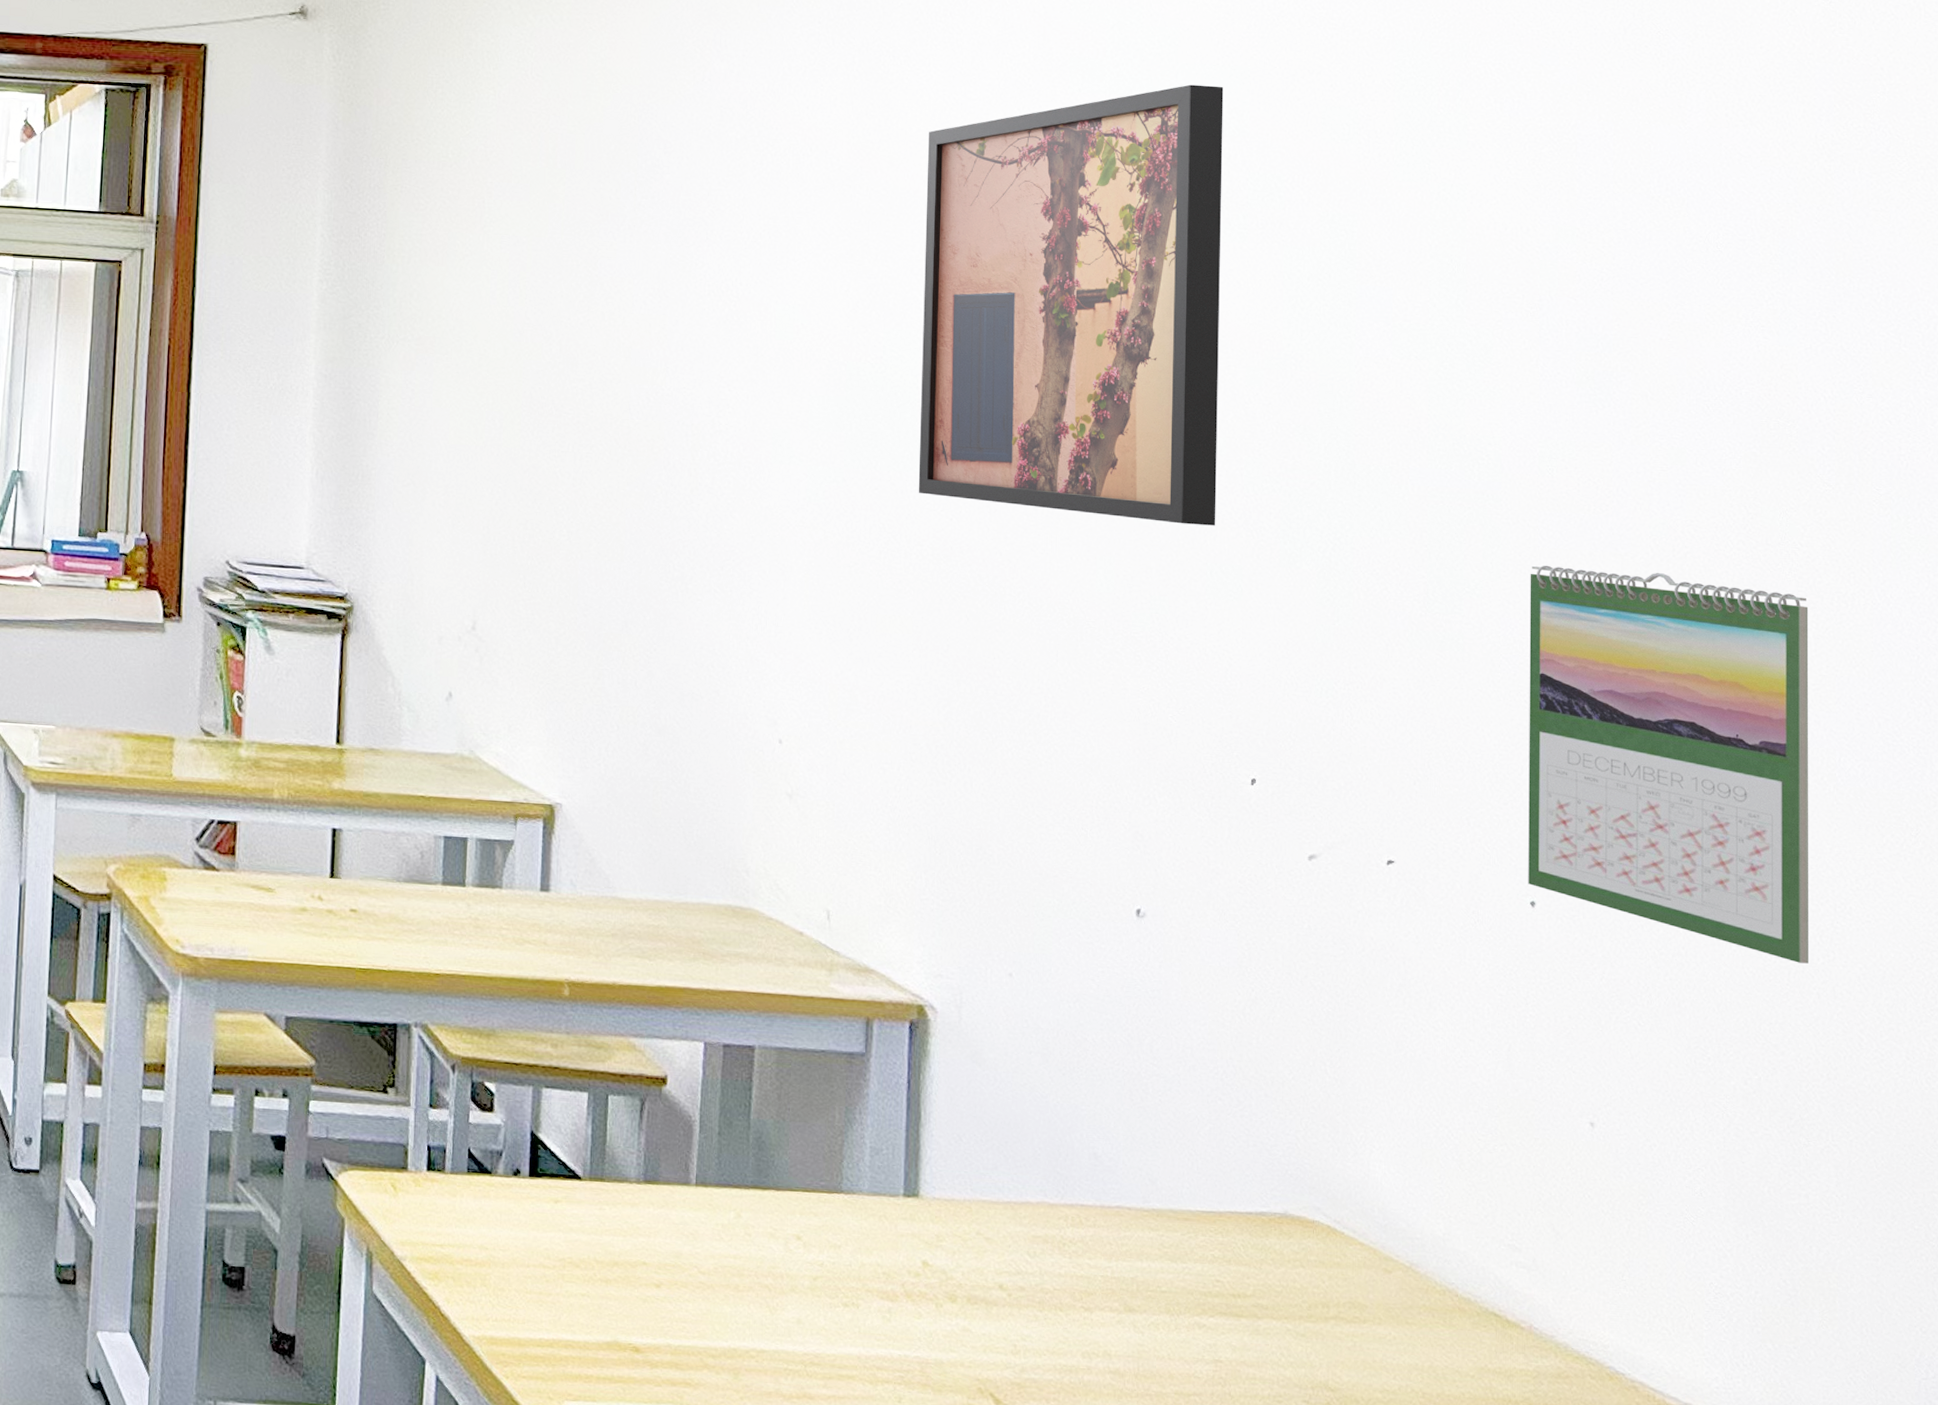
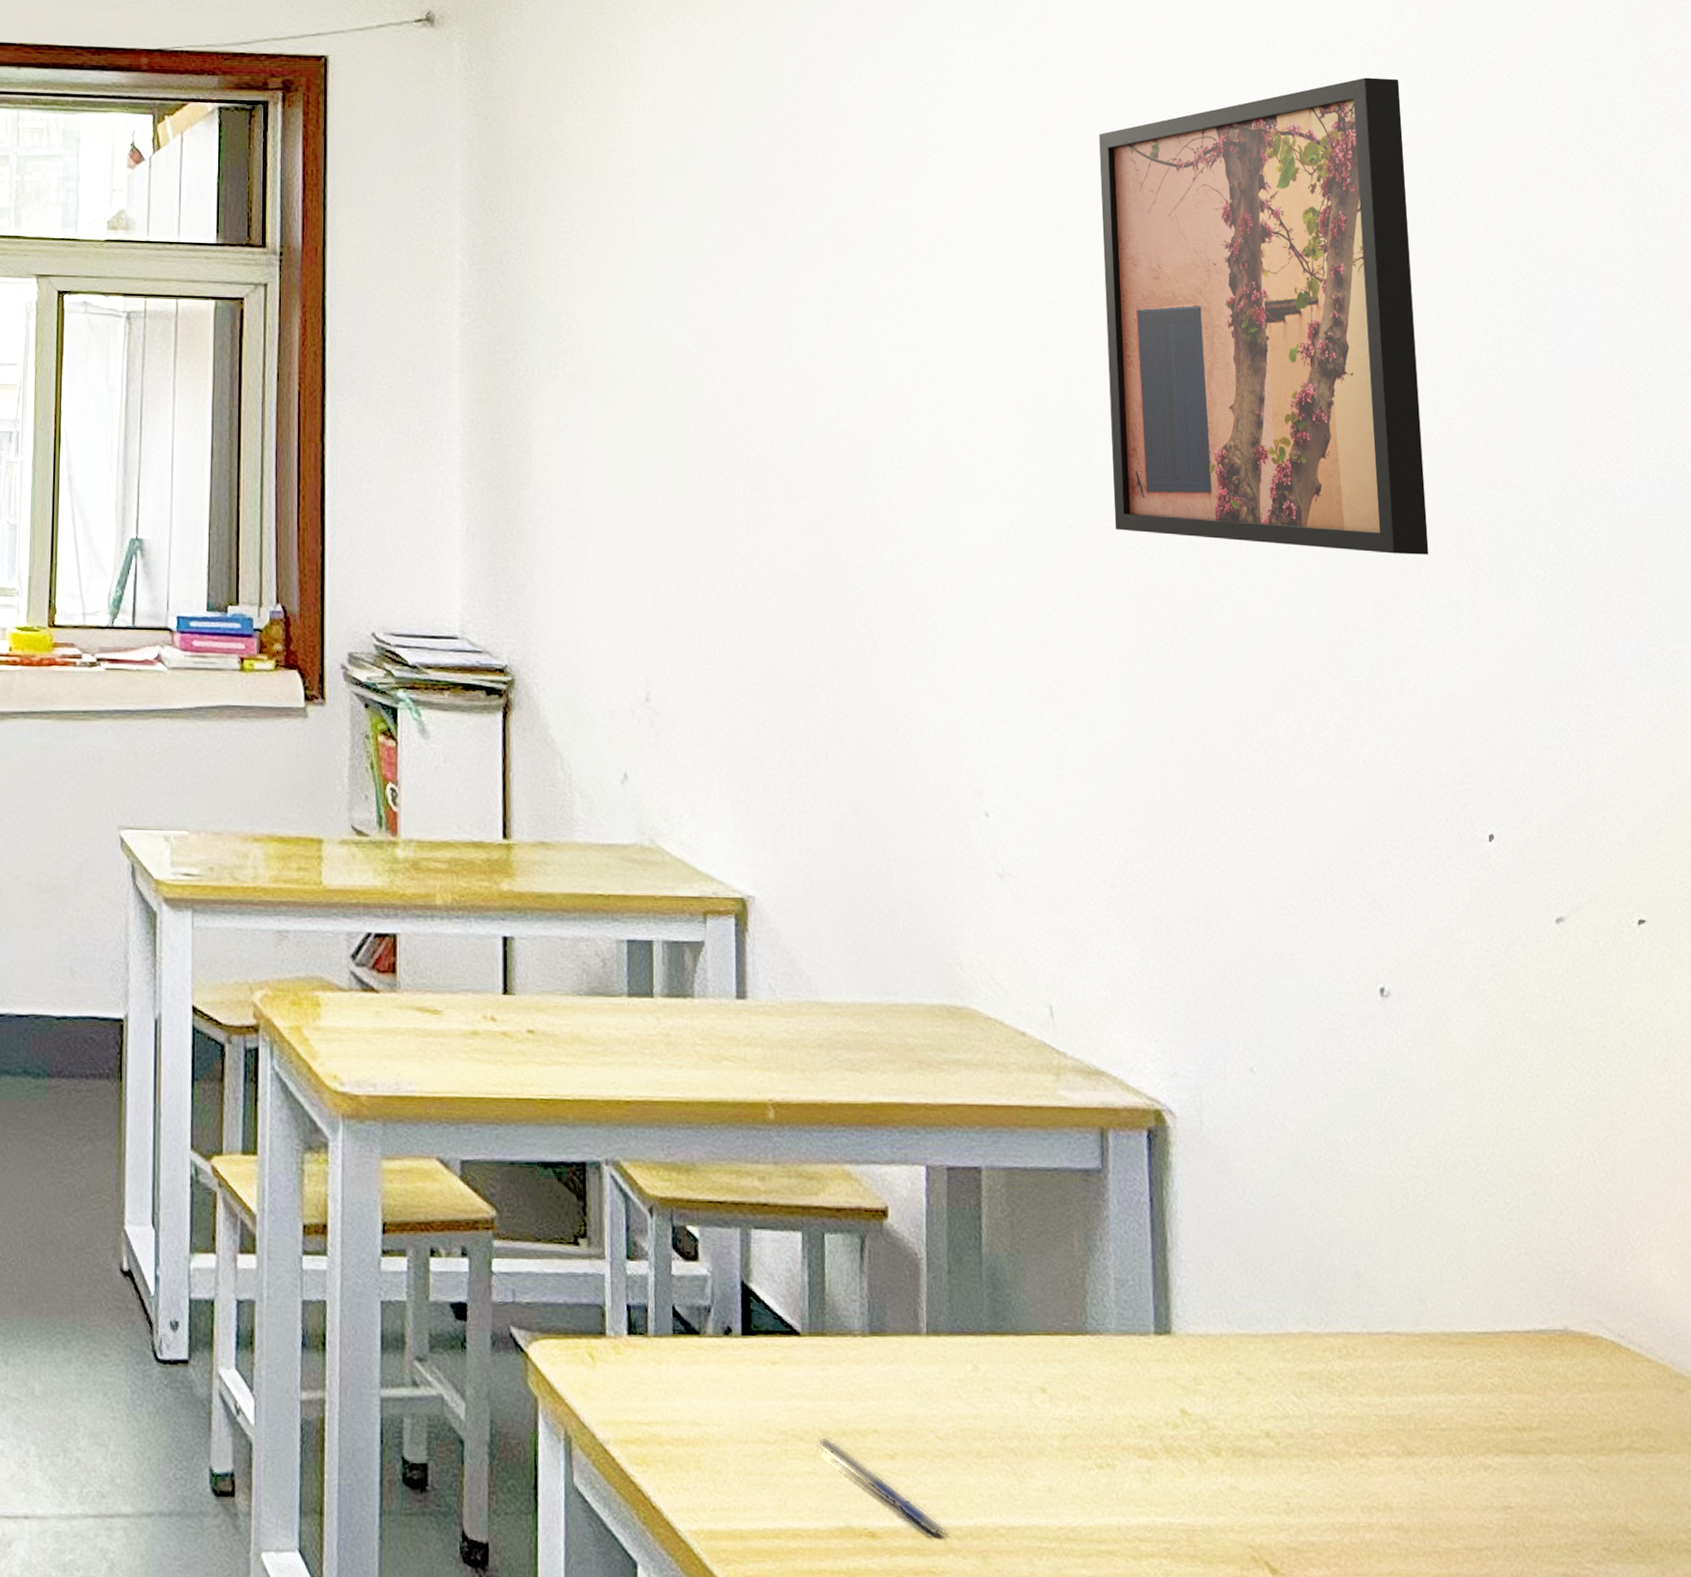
pen: none [590,1264,706,1354] -> present [816,1436,950,1536]

